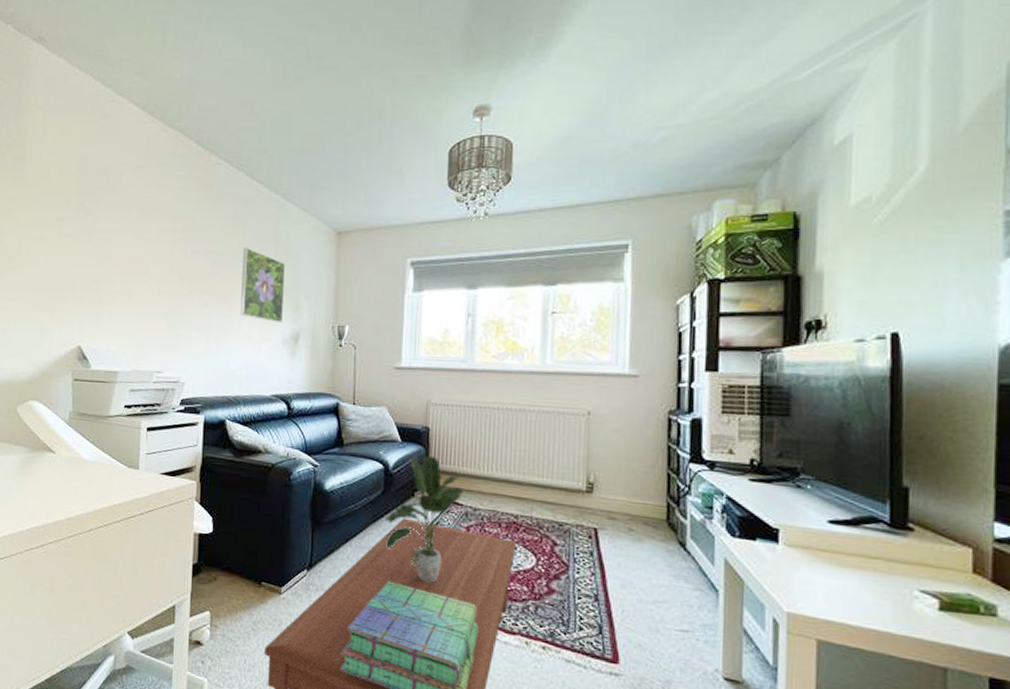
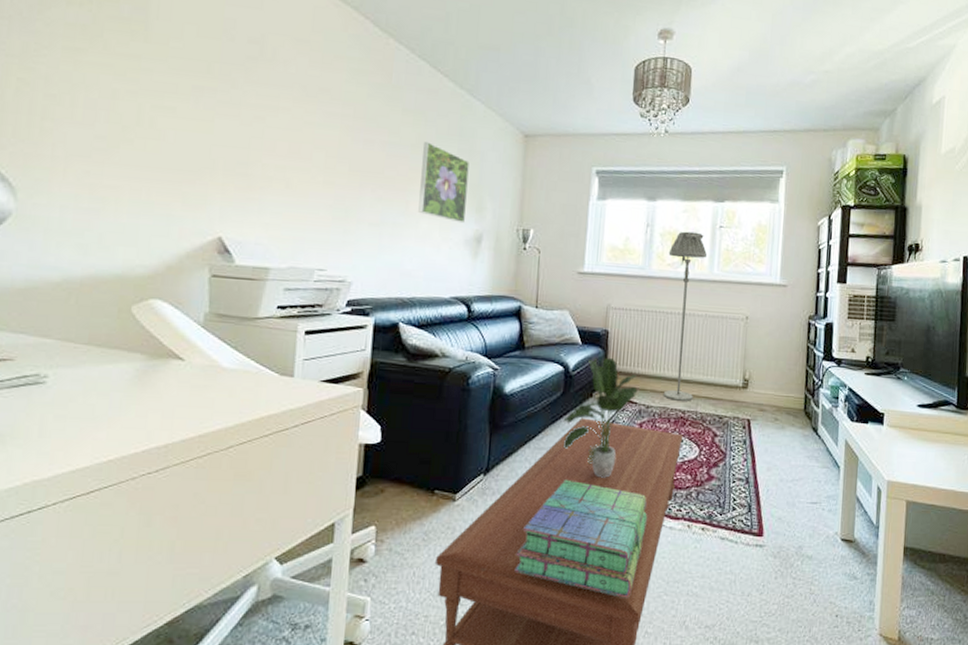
floor lamp: none [492,319,537,505] -> present [663,231,707,401]

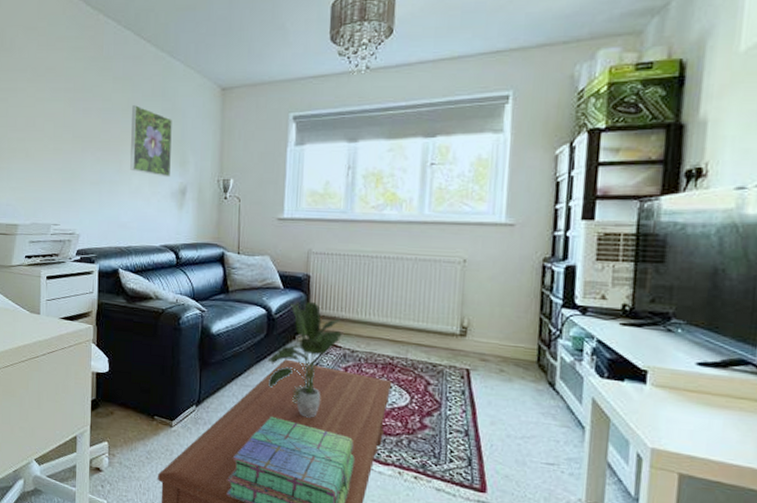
floor lamp: present [663,231,707,401] -> none [369,171,416,347]

